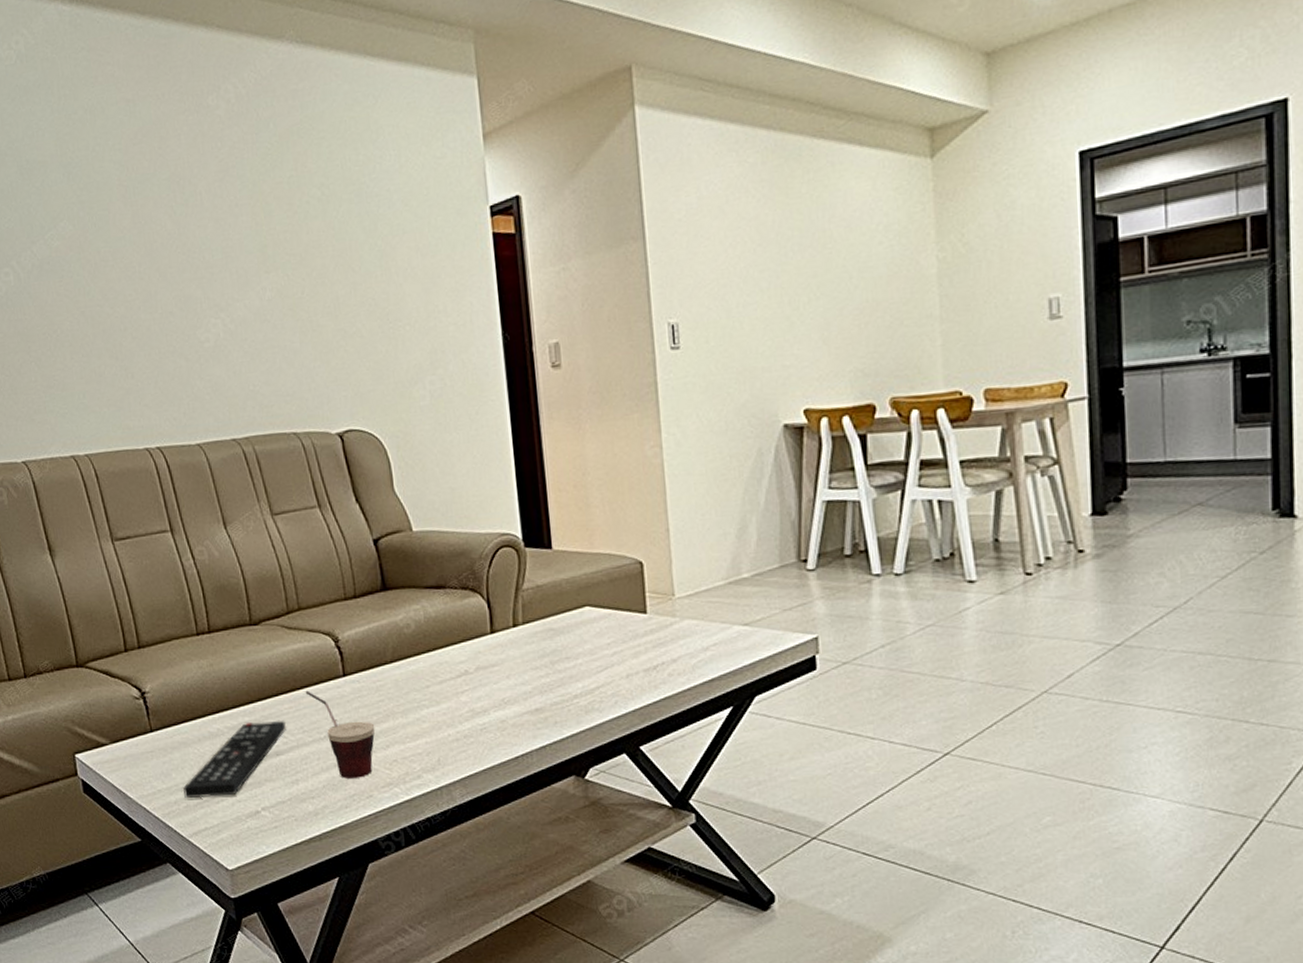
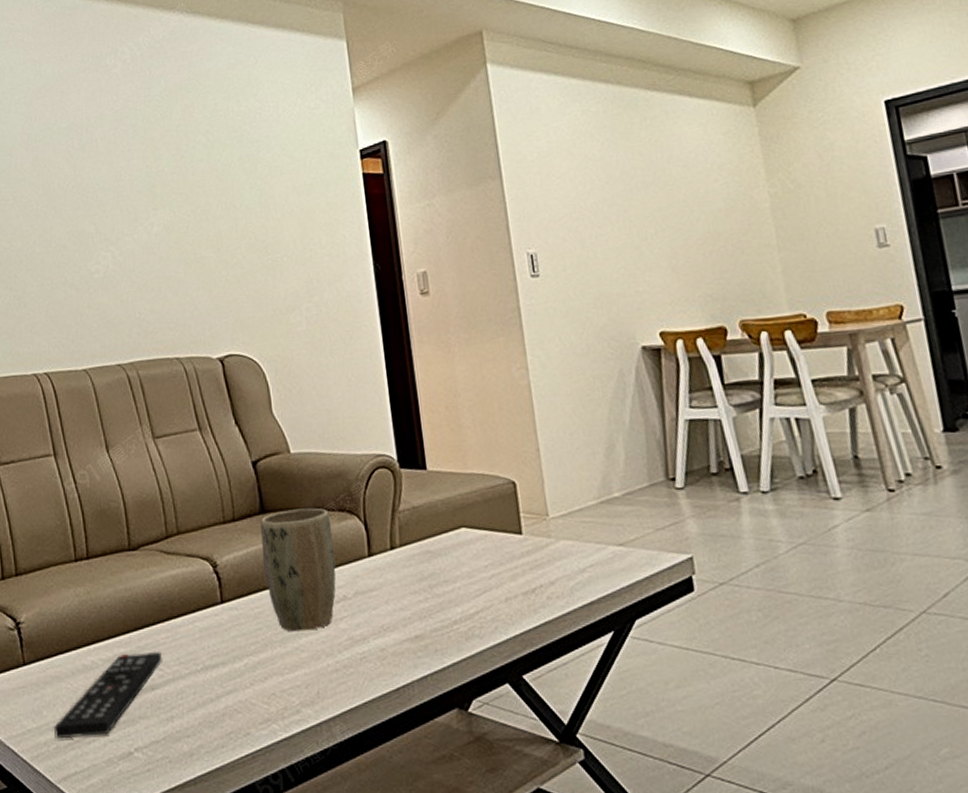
cup: present [305,690,375,779] -> none [182,619,253,715]
plant pot: none [382,585,458,704] -> present [260,508,336,632]

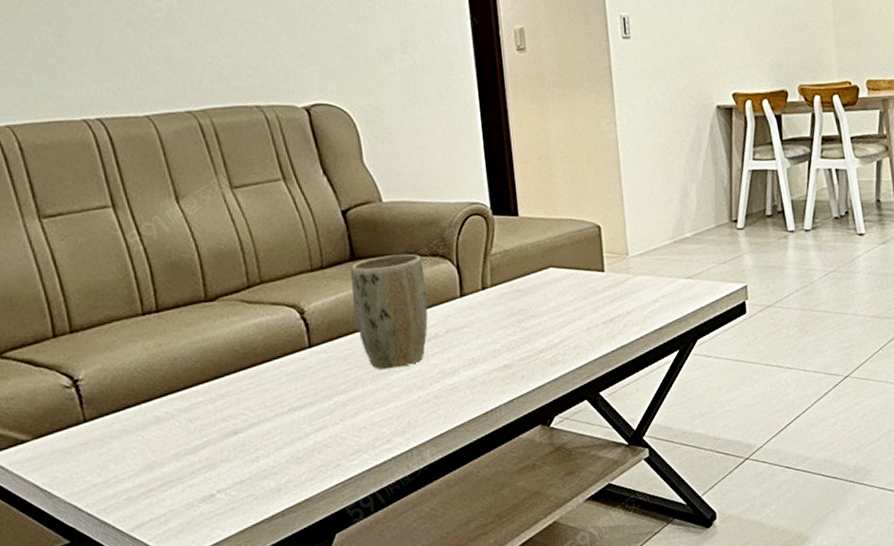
remote control: present [54,651,163,738] -> none [124,397,247,490]

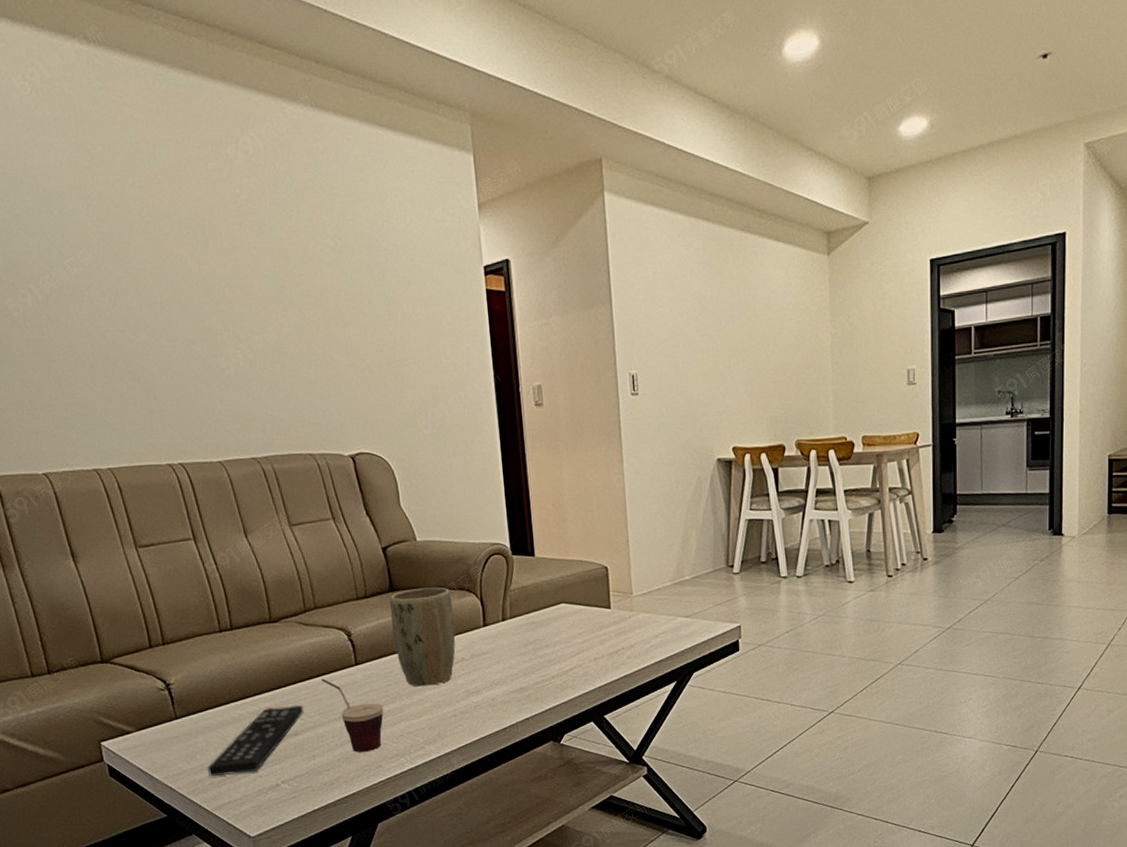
remote control: none [124,397,247,490] -> present [208,704,305,776]
cup: none [267,364,343,451] -> present [321,678,384,753]

